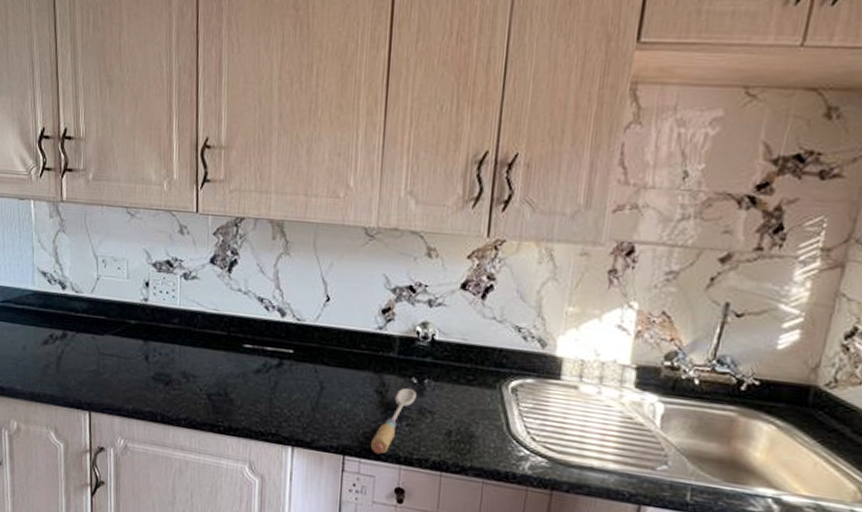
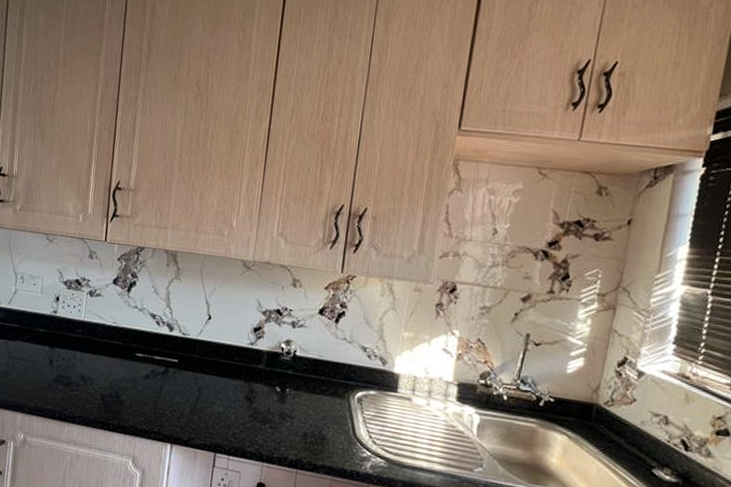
spoon: present [371,387,417,455] -> none [239,395,279,453]

